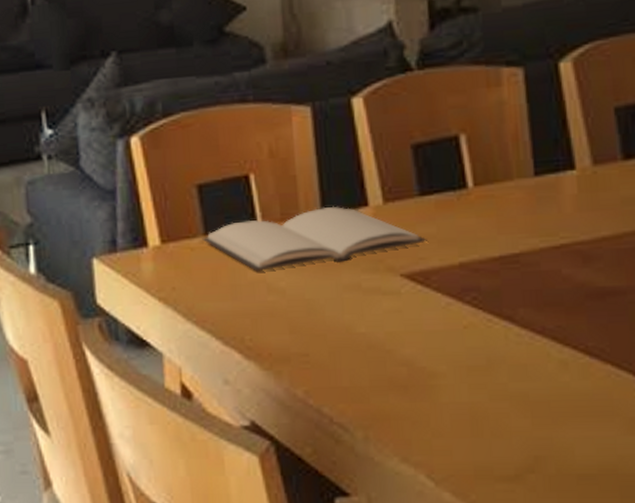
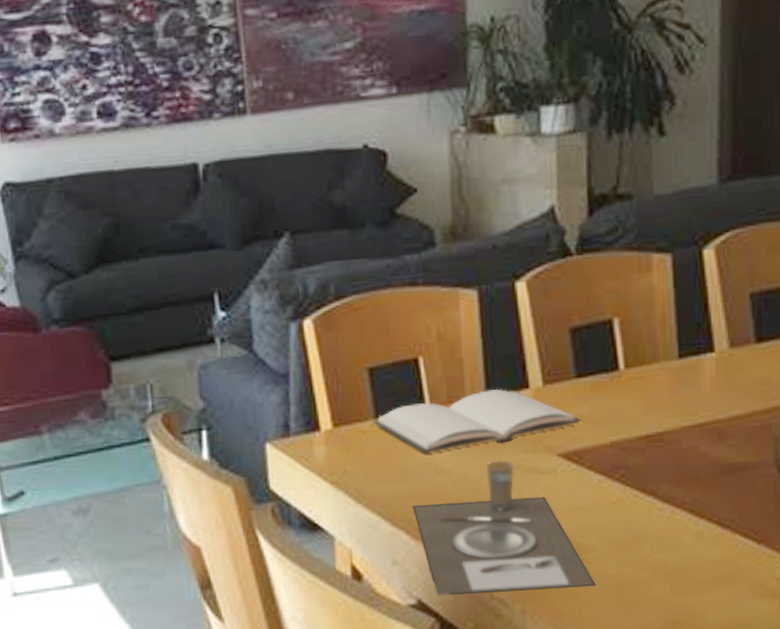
place setting: none [245,280,447,418] -> present [412,460,596,596]

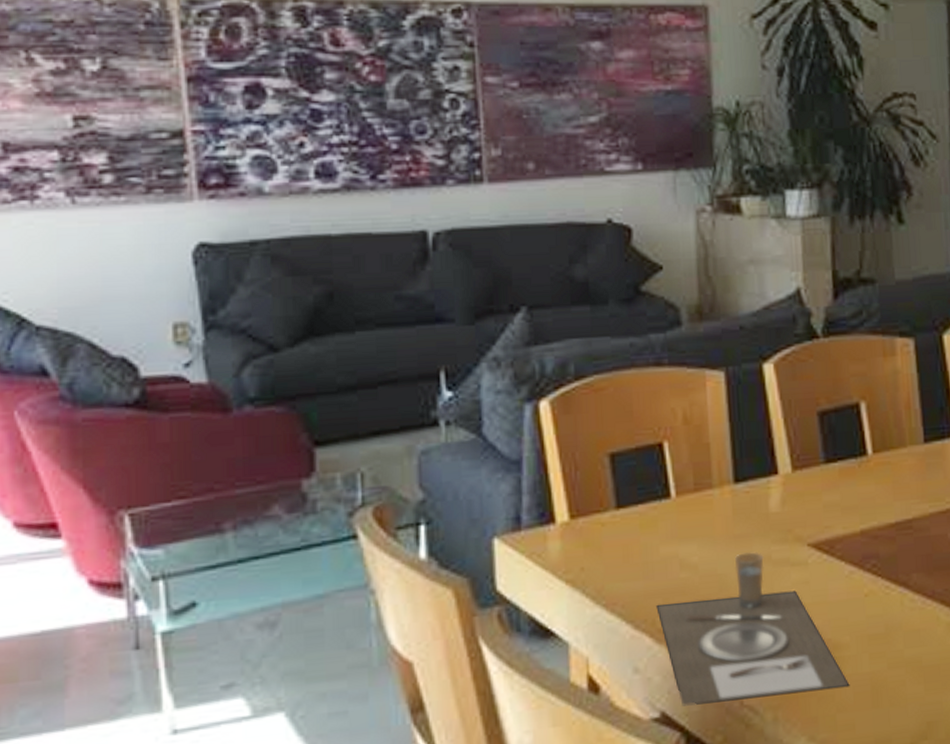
book: present [373,388,582,455] -> none [614,475,832,548]

